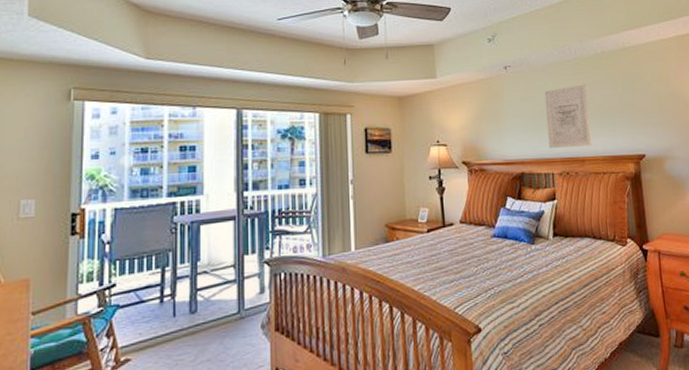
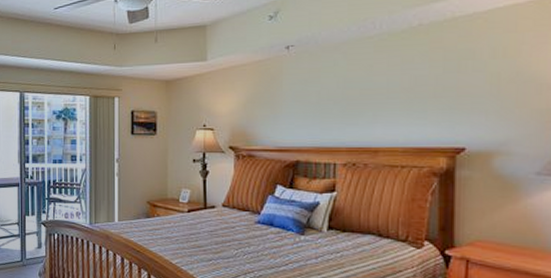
wall art: present [544,84,592,148] -> none [333,64,392,136]

